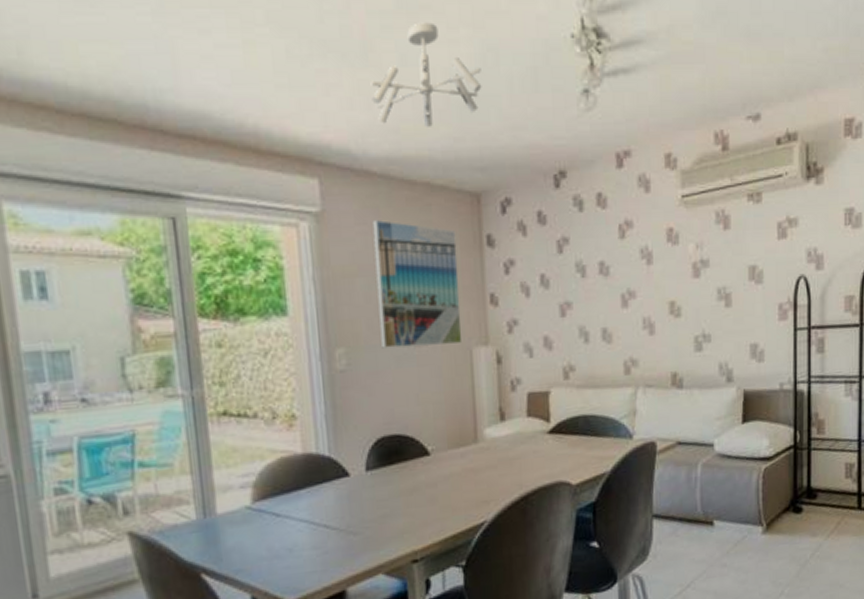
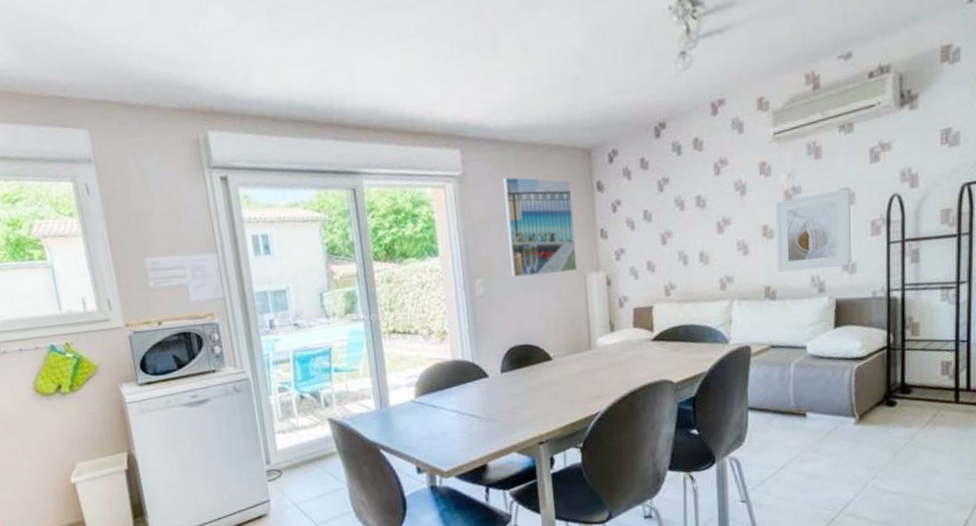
ceiling light fixture: present [370,22,482,127] -> none [499,14,591,101]
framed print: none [682,265,760,357] -> present [775,188,851,272]

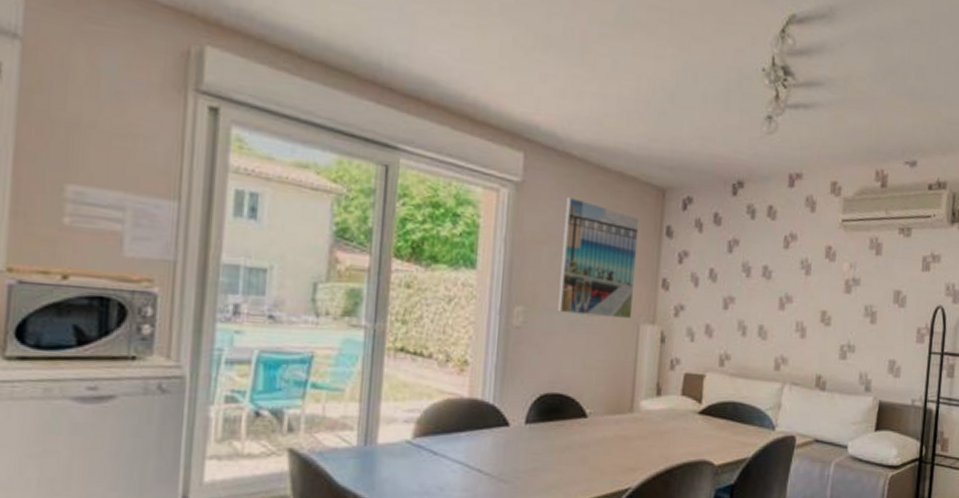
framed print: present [775,188,851,272] -> none [829,289,904,368]

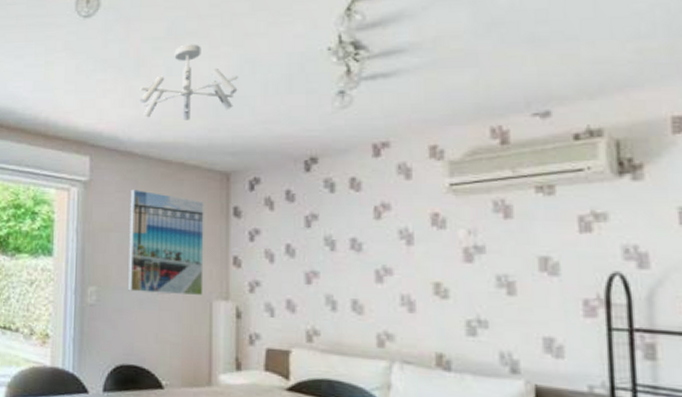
ceiling light fixture: none [582,36,681,125] -> present [139,44,238,120]

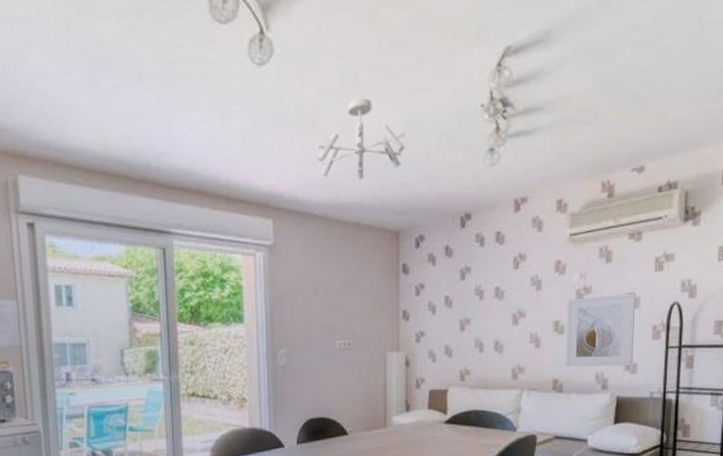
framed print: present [128,190,204,295] -> none [312,252,379,351]
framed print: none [451,256,556,347] -> present [565,293,637,367]

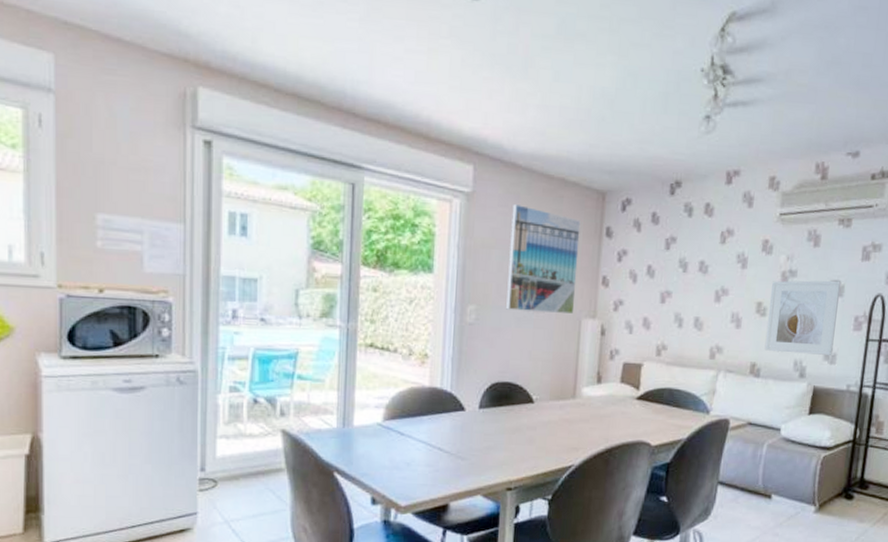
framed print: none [312,252,379,351] -> present [506,204,581,314]
ceiling light fixture: present [316,98,405,180] -> none [526,47,621,133]

